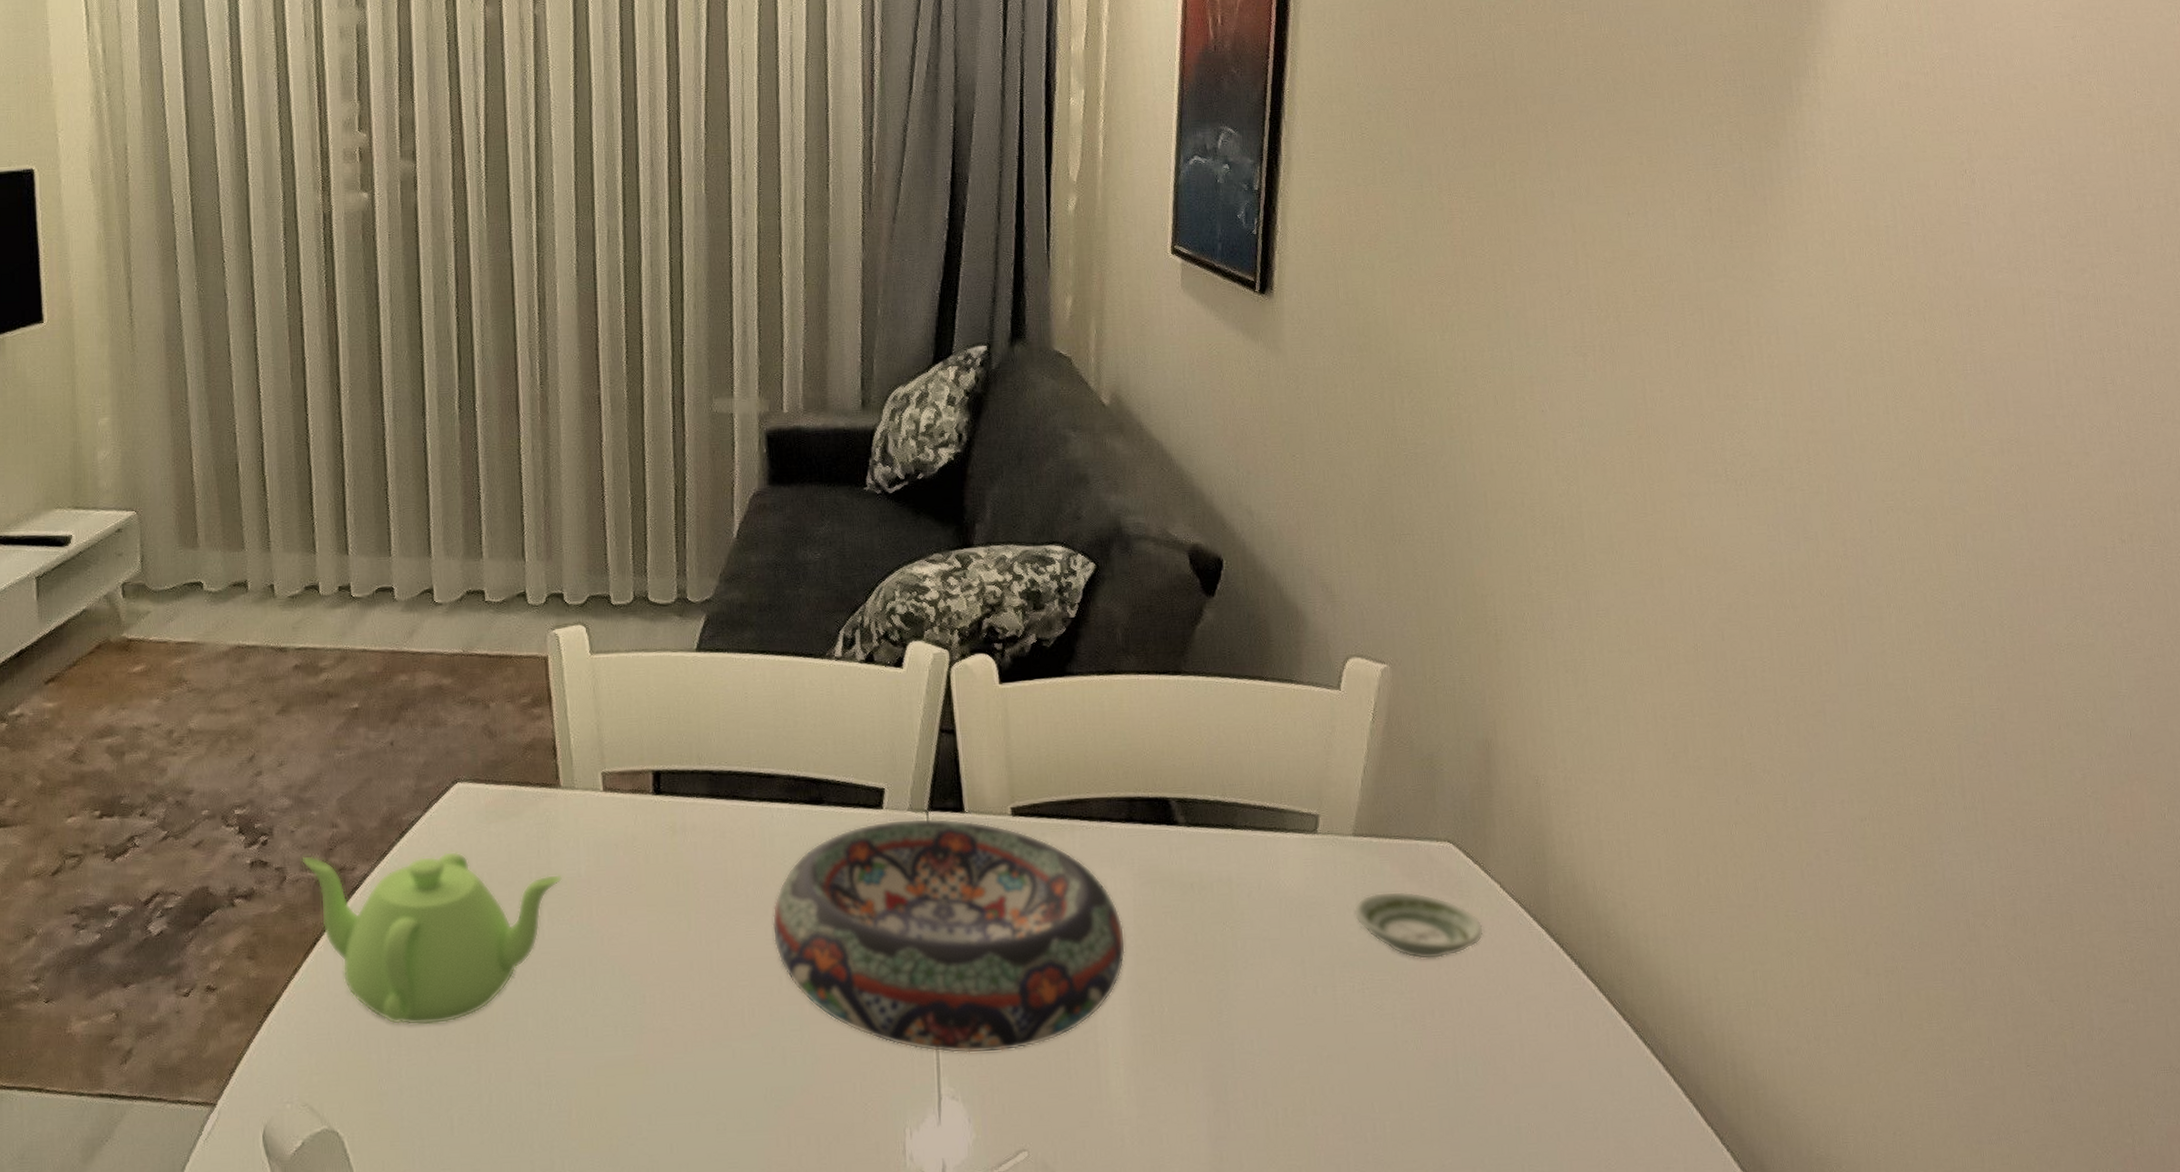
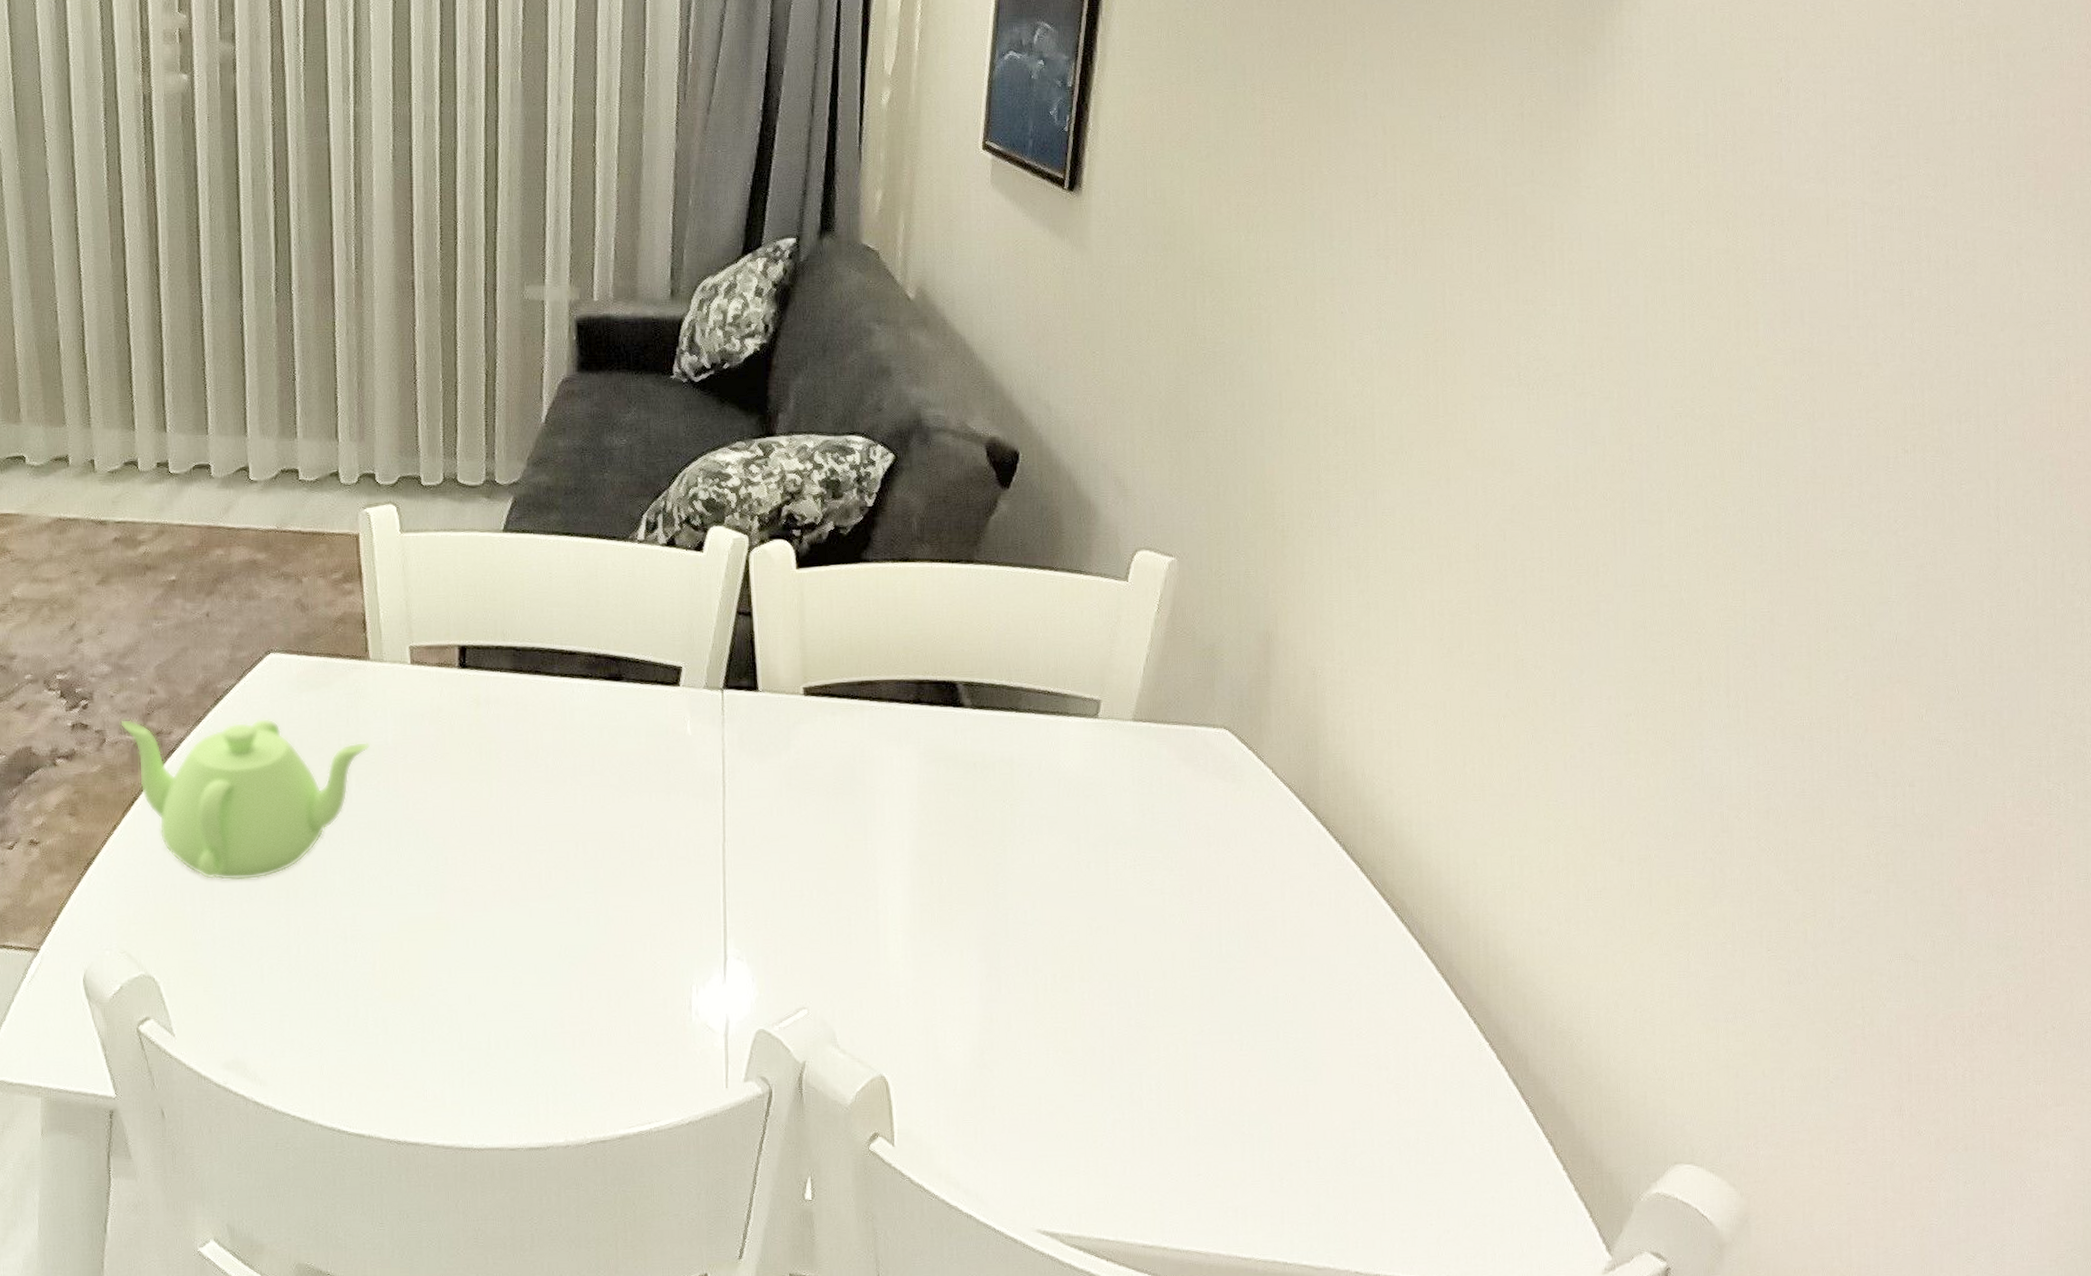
decorative bowl: present [772,818,1126,1054] -> none [570,696,909,918]
saucer: present [1353,891,1485,960] -> none [1129,774,1254,839]

